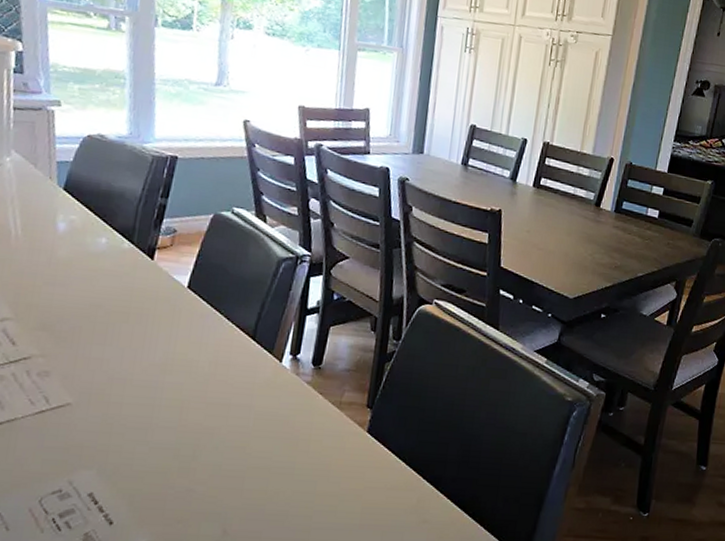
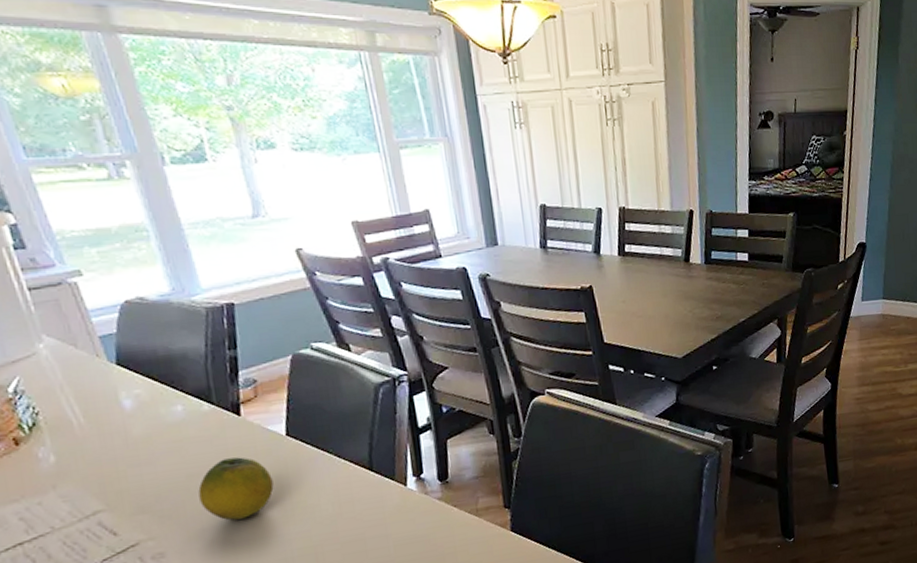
fruit: none [94,296,164,357] -> present [198,457,274,520]

